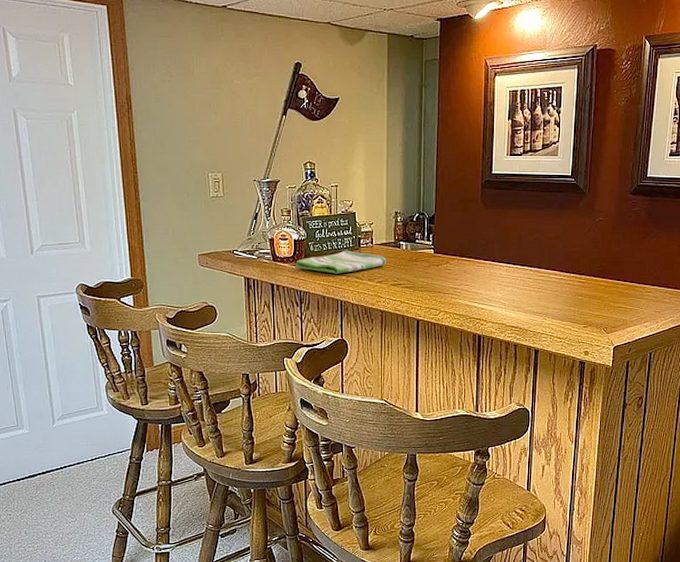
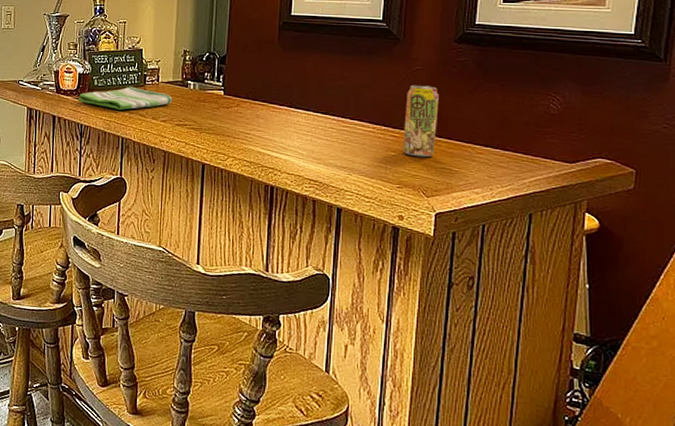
beverage can: none [587,235,617,299] -> present [402,85,439,158]

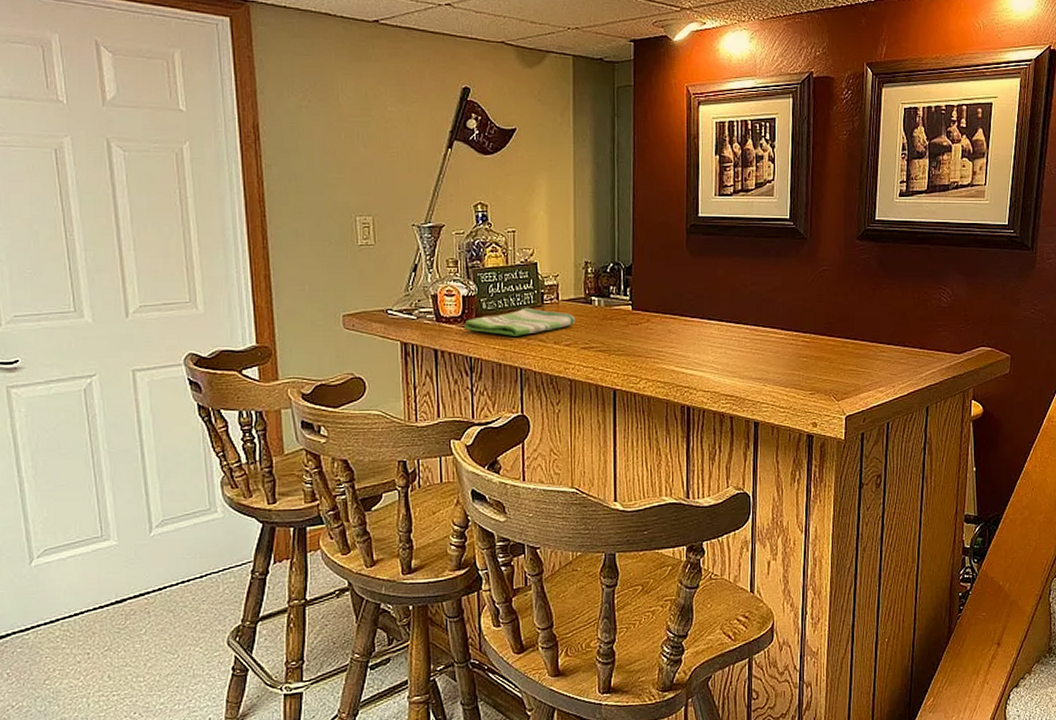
beverage can: present [402,85,439,158] -> none [813,286,845,361]

